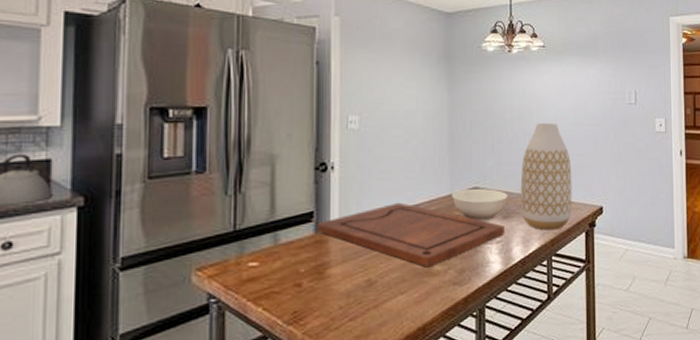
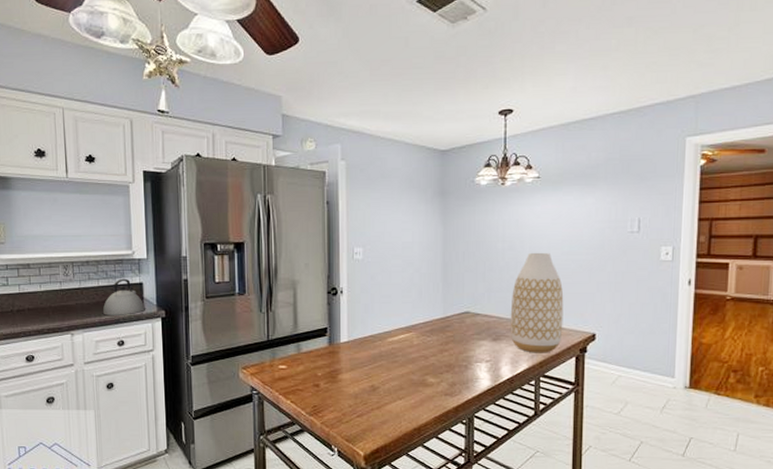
cutting board: present [317,202,504,268] -> none [331,323,494,379]
bowl: present [451,188,508,220] -> none [444,312,498,340]

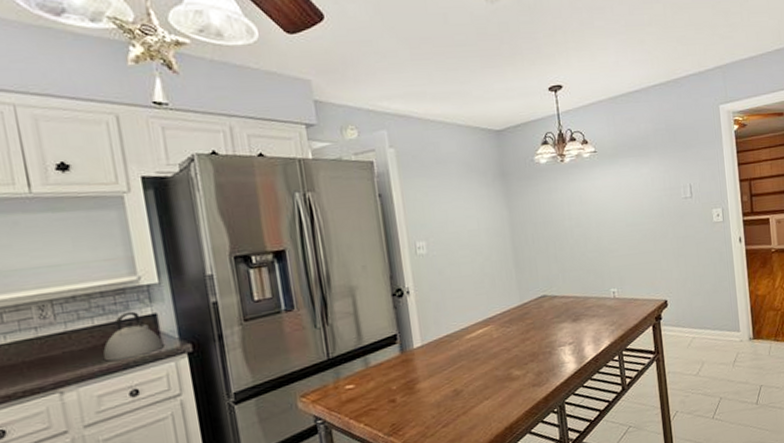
vase: present [510,252,564,353] -> none [585,226,638,328]

